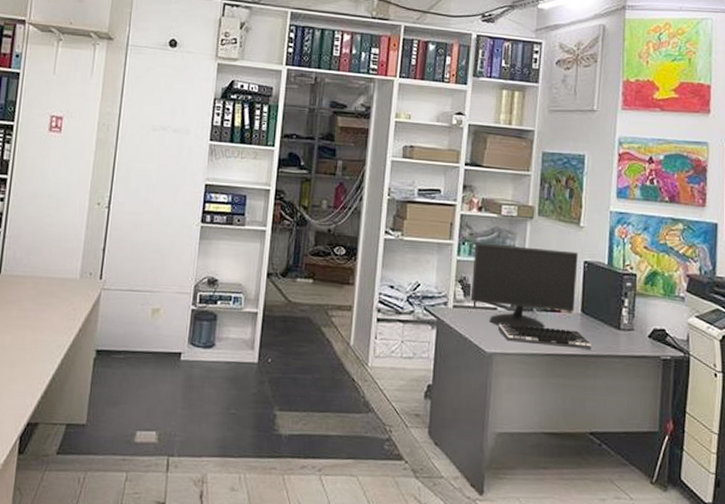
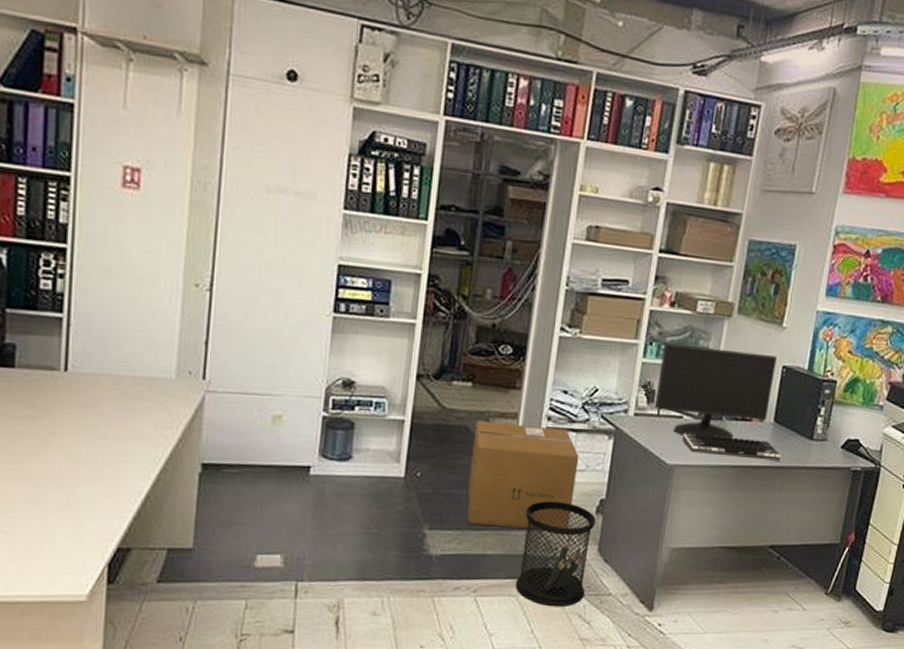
box: none [311,313,407,413] -> present [467,421,579,530]
pencil holder: none [355,385,425,488] -> present [515,501,596,607]

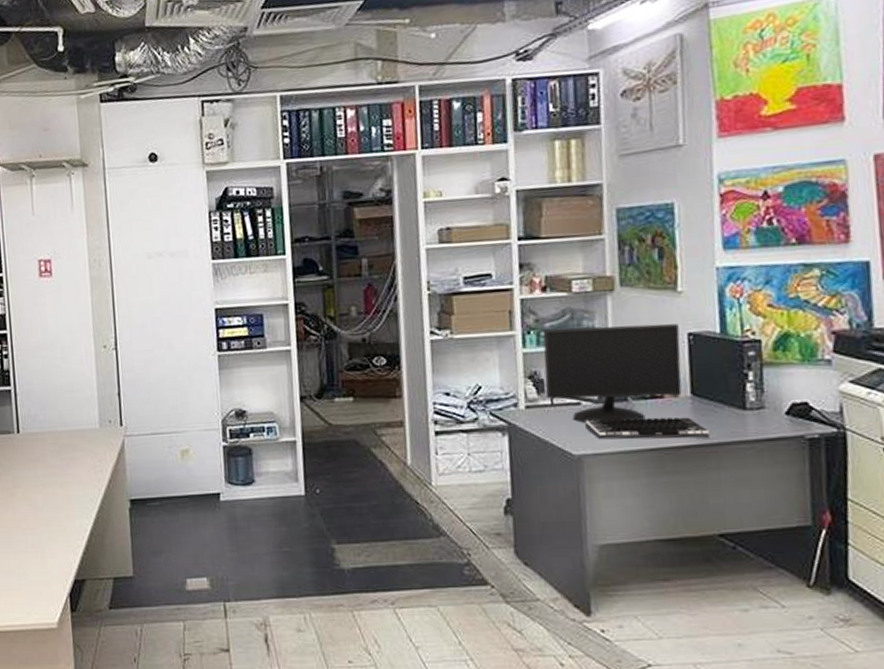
box: present [467,421,579,530] -> none [363,431,479,537]
pencil holder: present [515,501,596,607] -> none [429,505,509,616]

